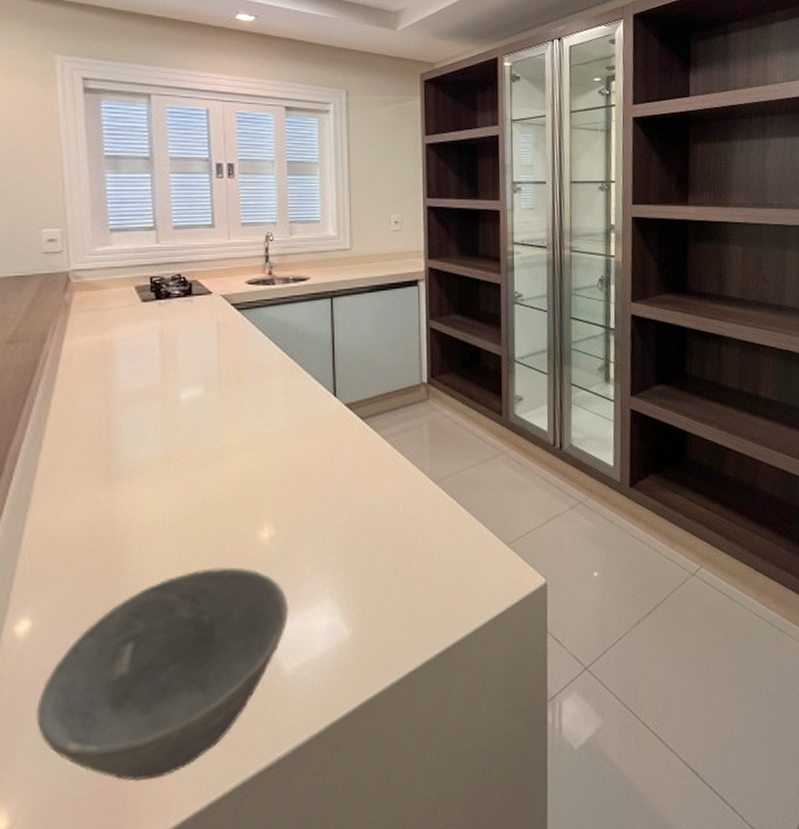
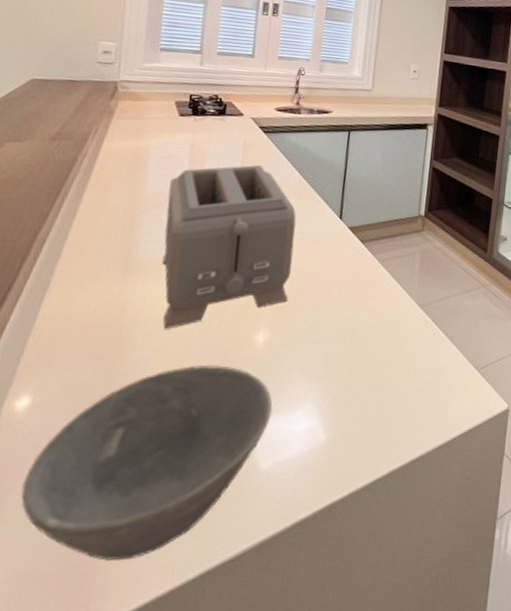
toaster: none [141,347,289,536] -> present [162,165,297,330]

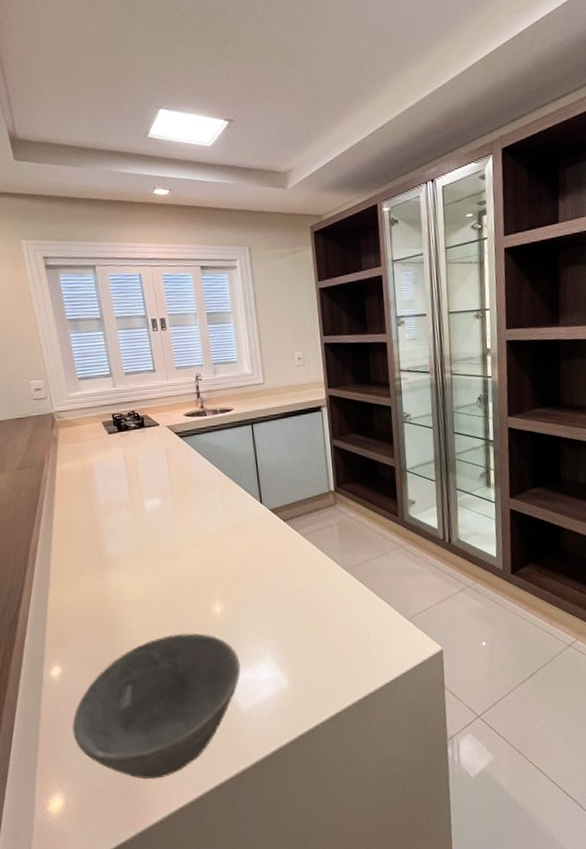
toaster: present [162,165,297,330] -> none [115,466,233,610]

